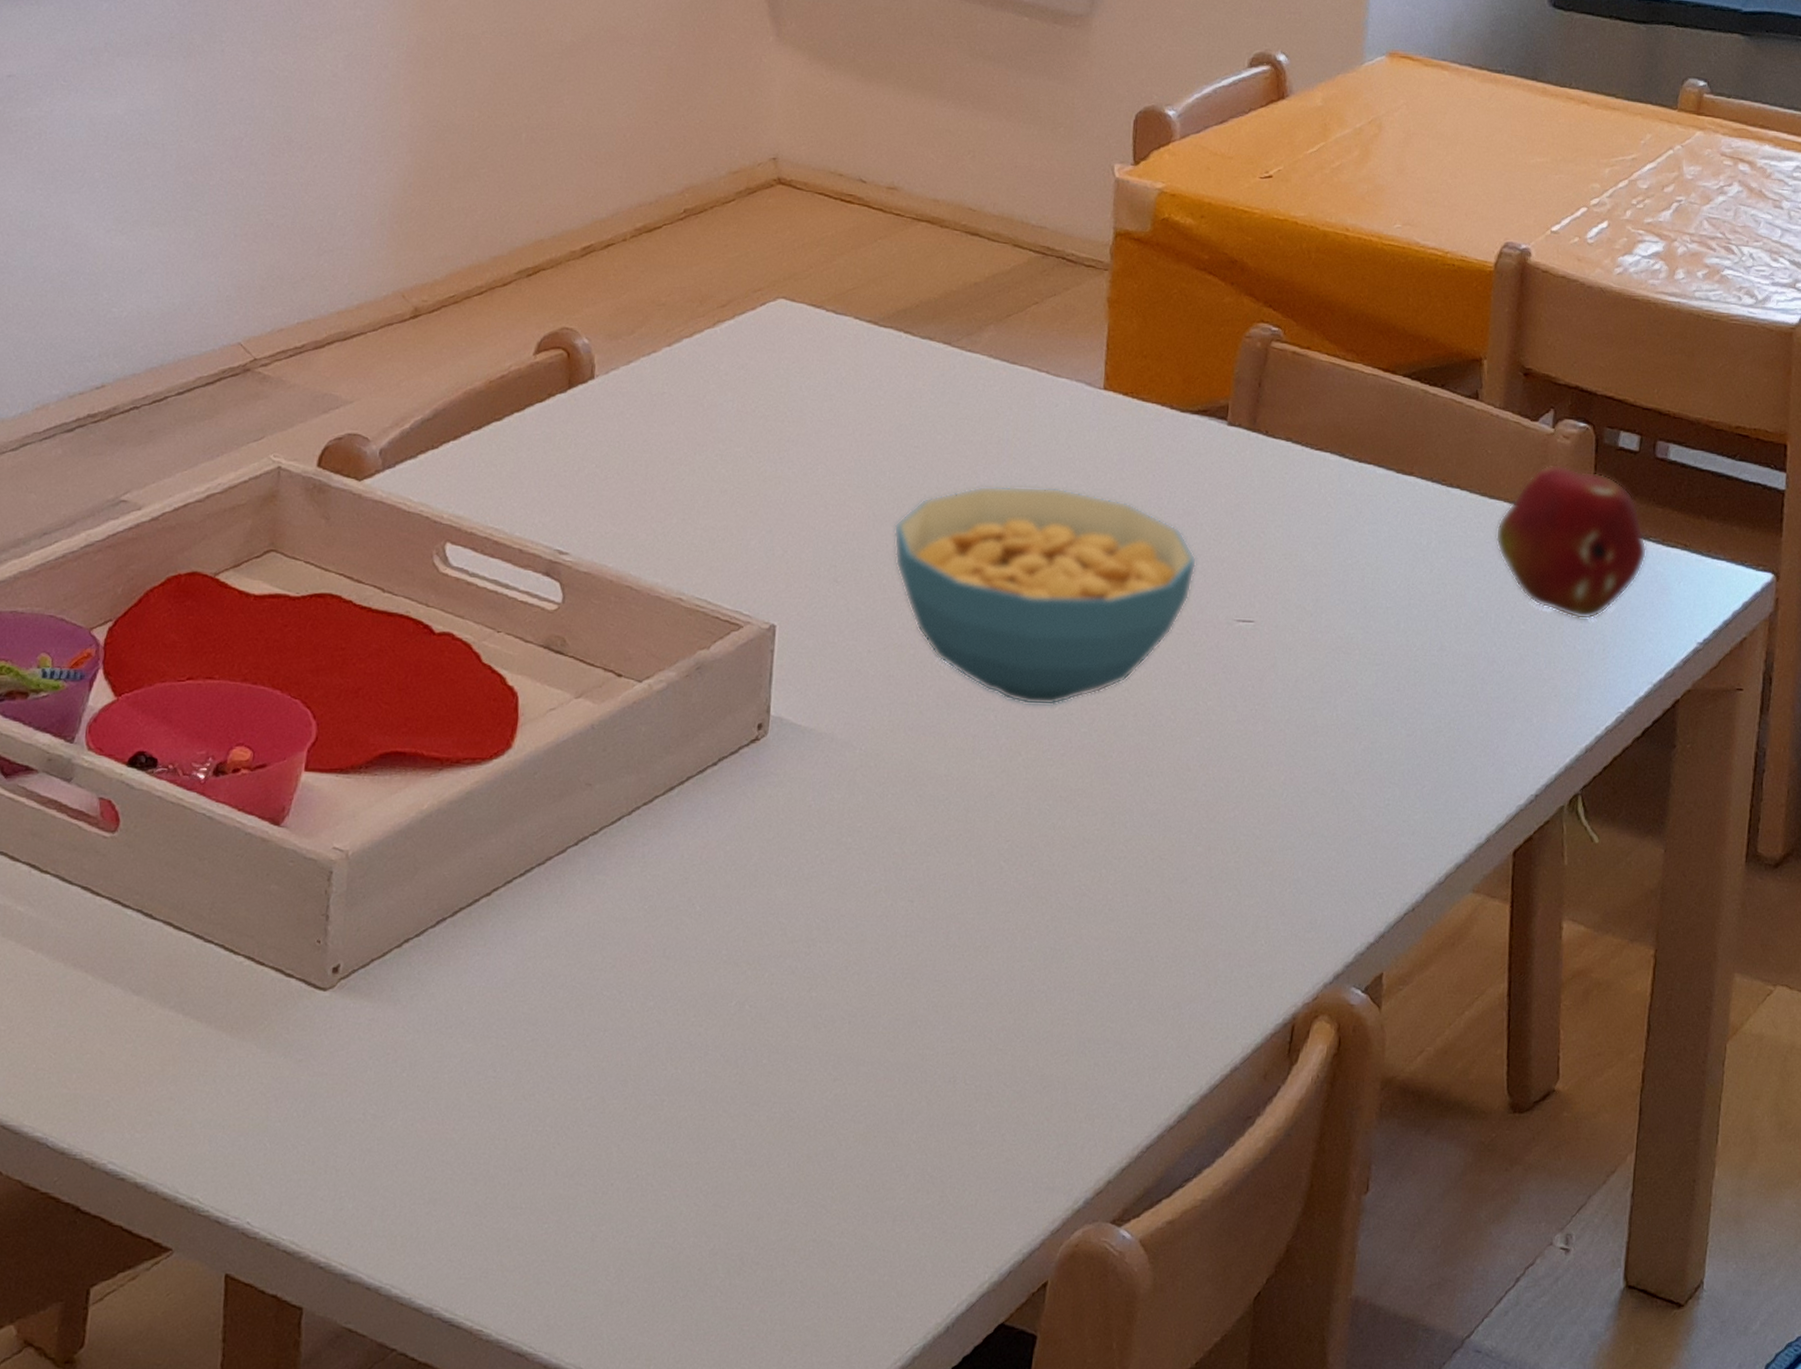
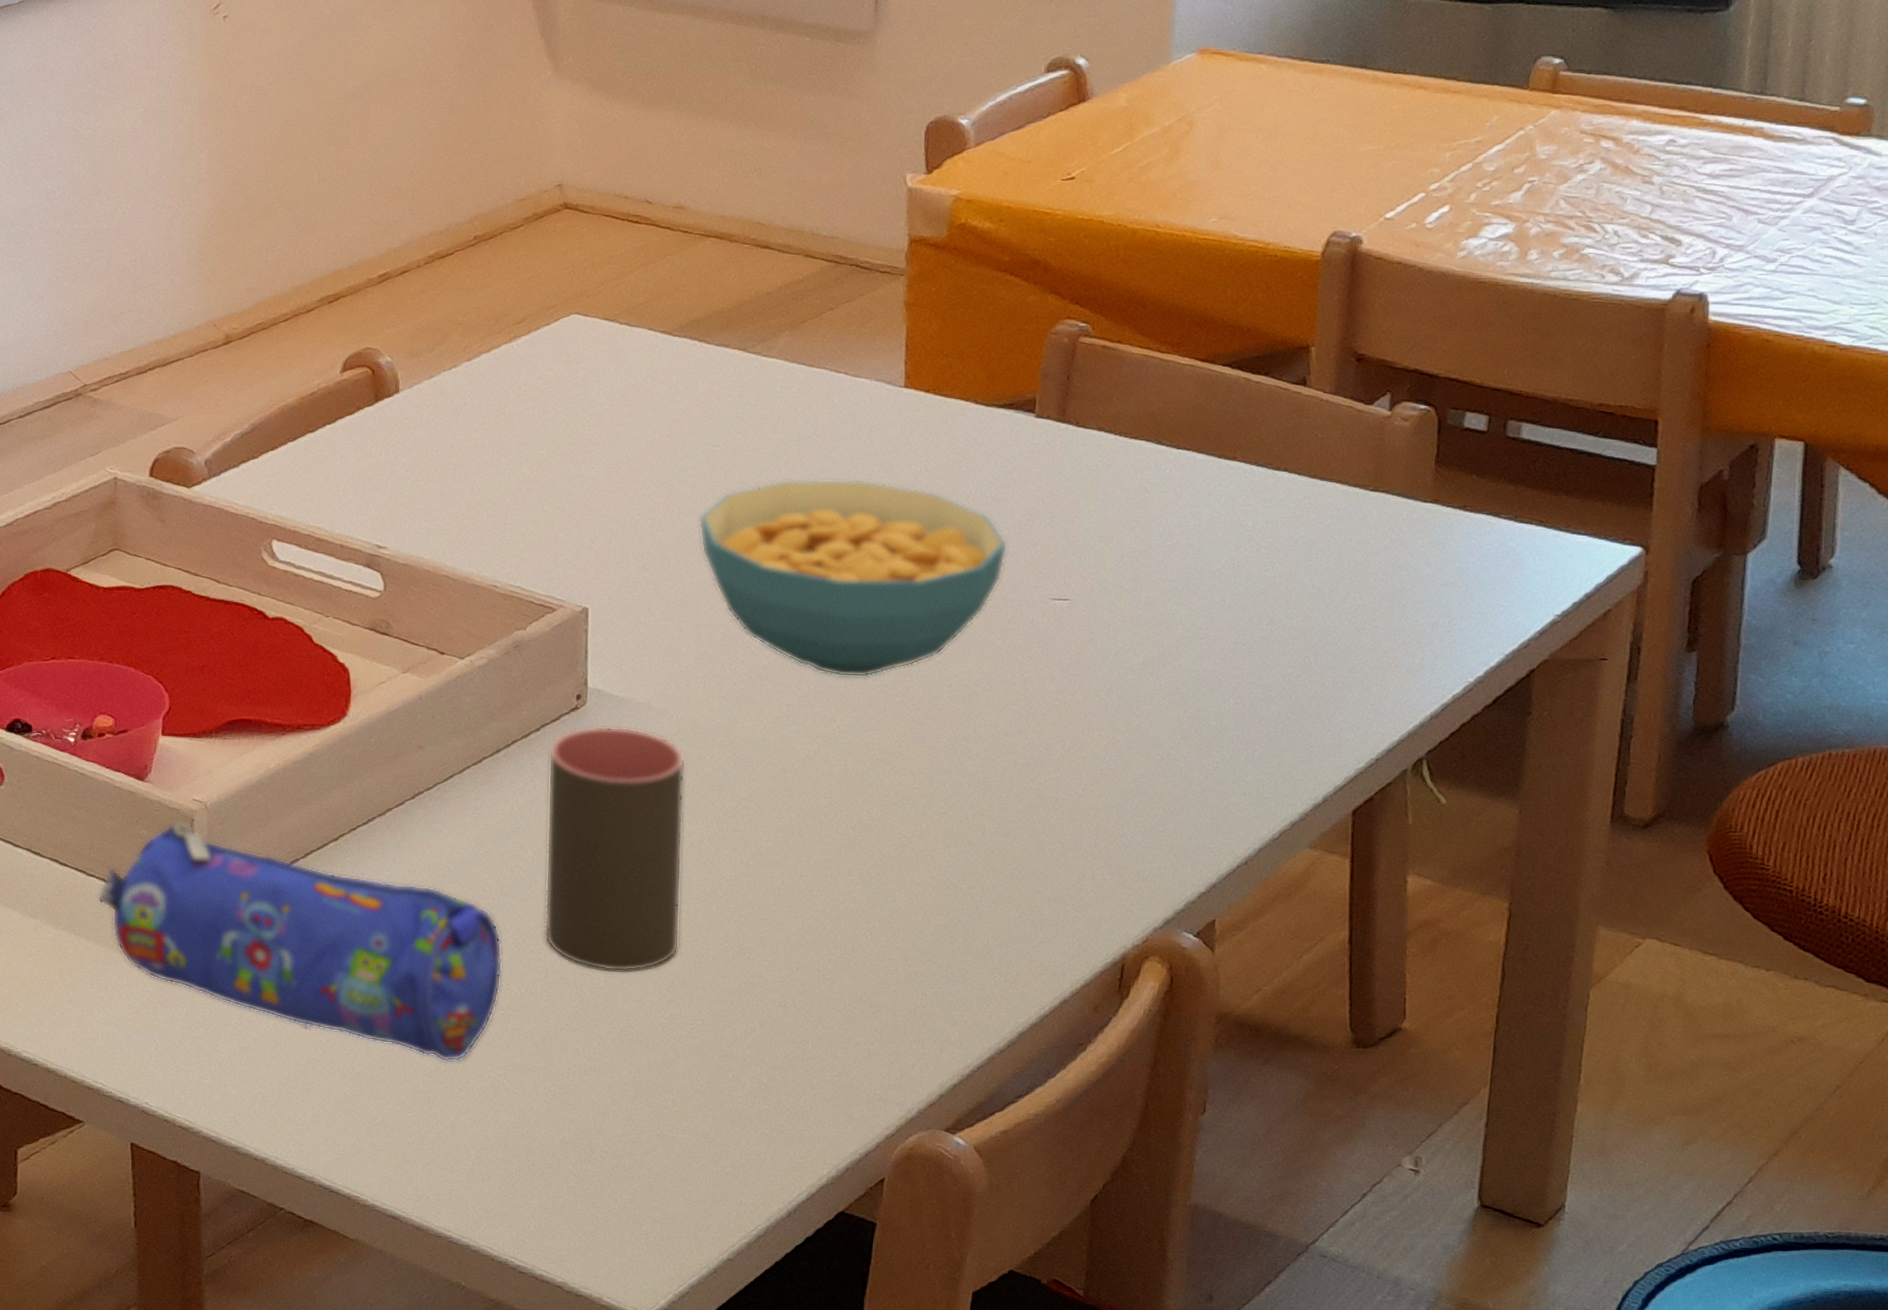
pencil case: none [213,874,661,1160] -> present [97,821,503,1062]
cup: none [707,760,866,1047] -> present [544,726,685,972]
fruit: present [1495,463,1647,620] -> none [1327,445,1498,594]

